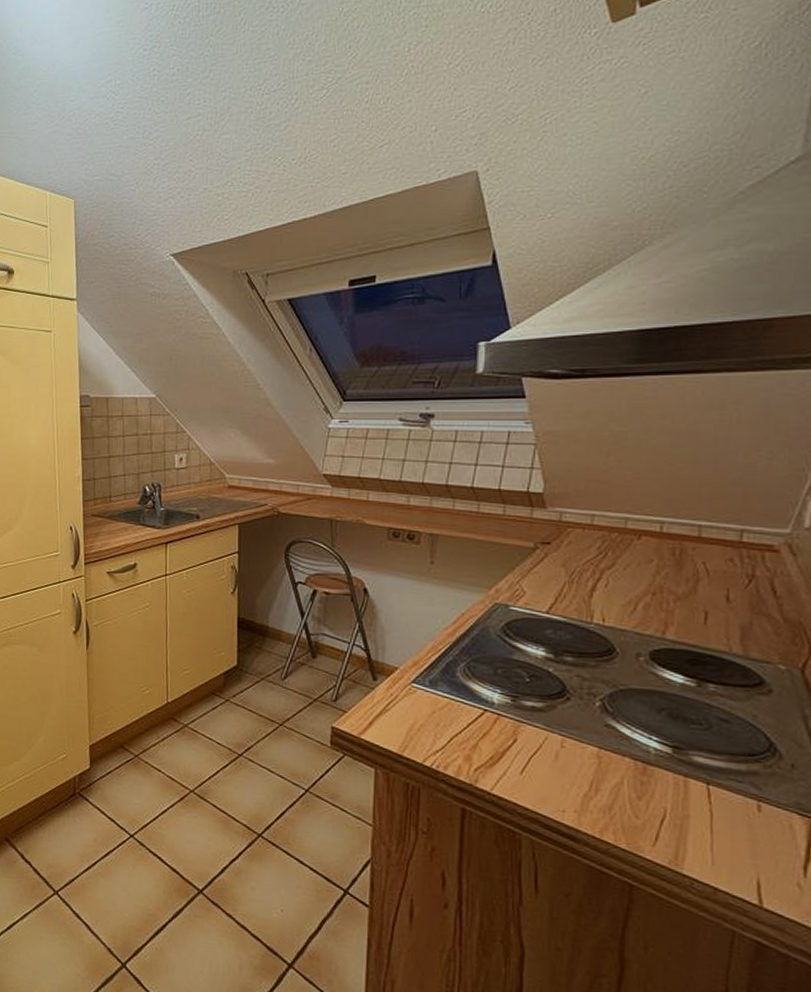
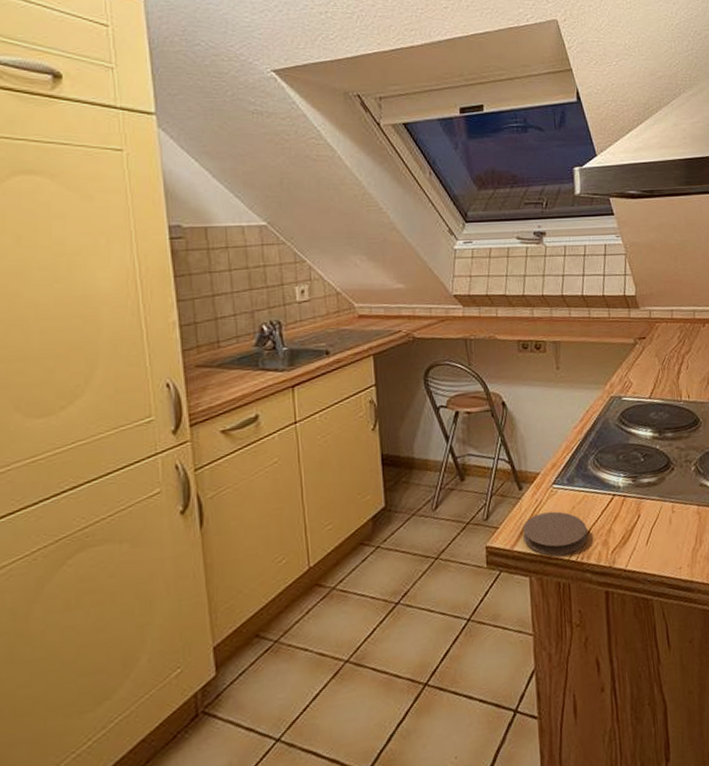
coaster: none [373,708,447,758] -> present [523,511,587,556]

